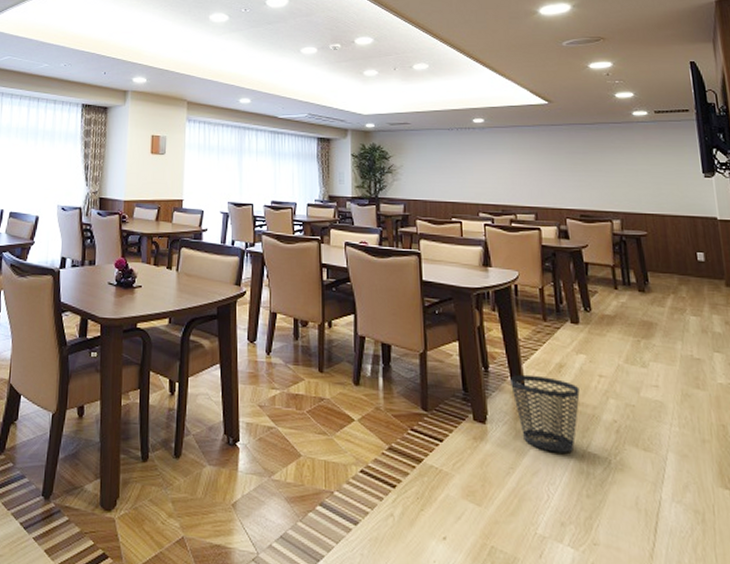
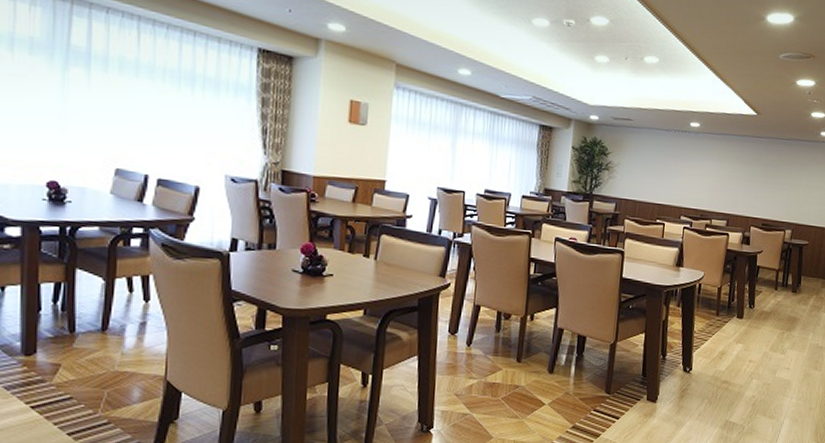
wastebasket: present [510,374,580,453] -> none [681,361,733,423]

